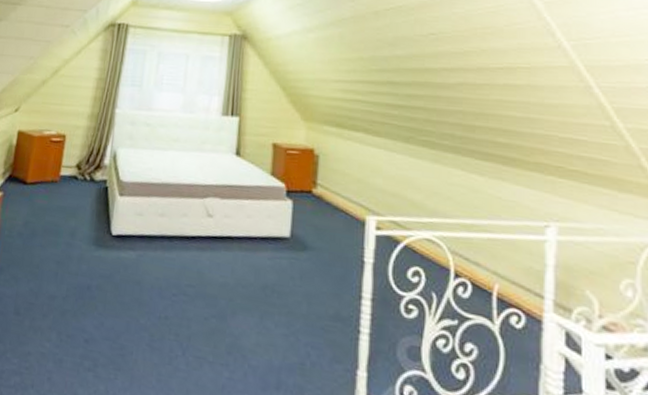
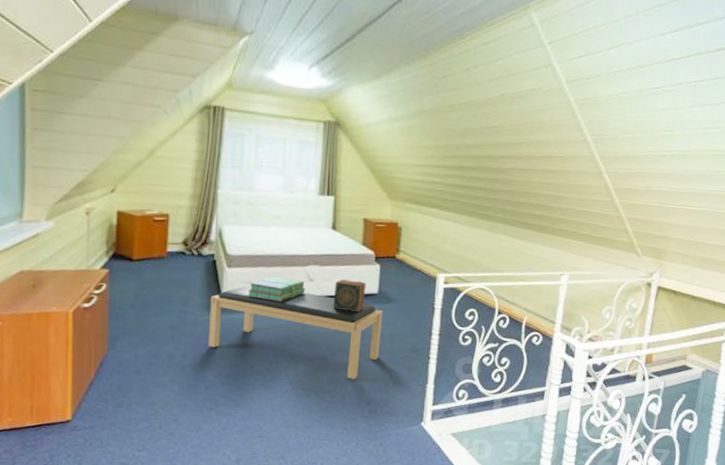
bench: none [92,218,296,351] -> present [208,285,382,379]
stack of books: none [138,208,202,240] -> present [247,276,305,302]
decorative box: none [234,216,276,259] -> present [333,279,366,311]

